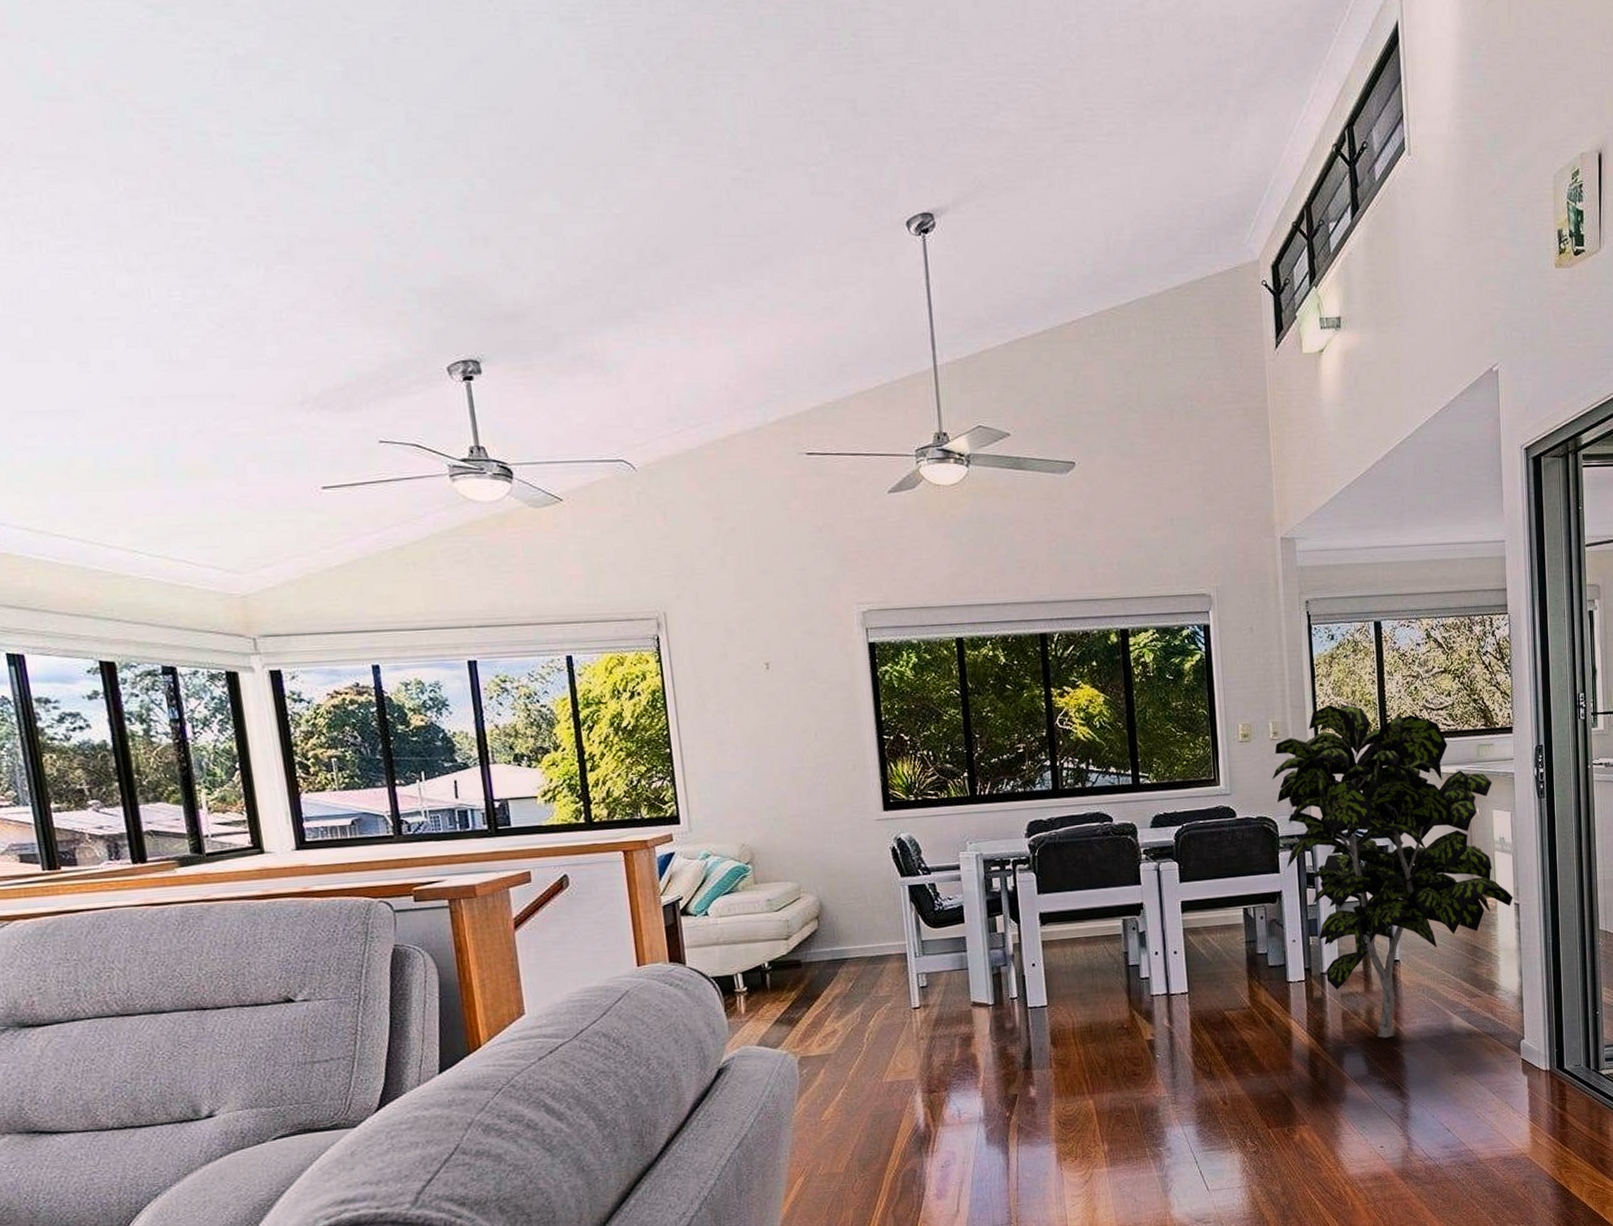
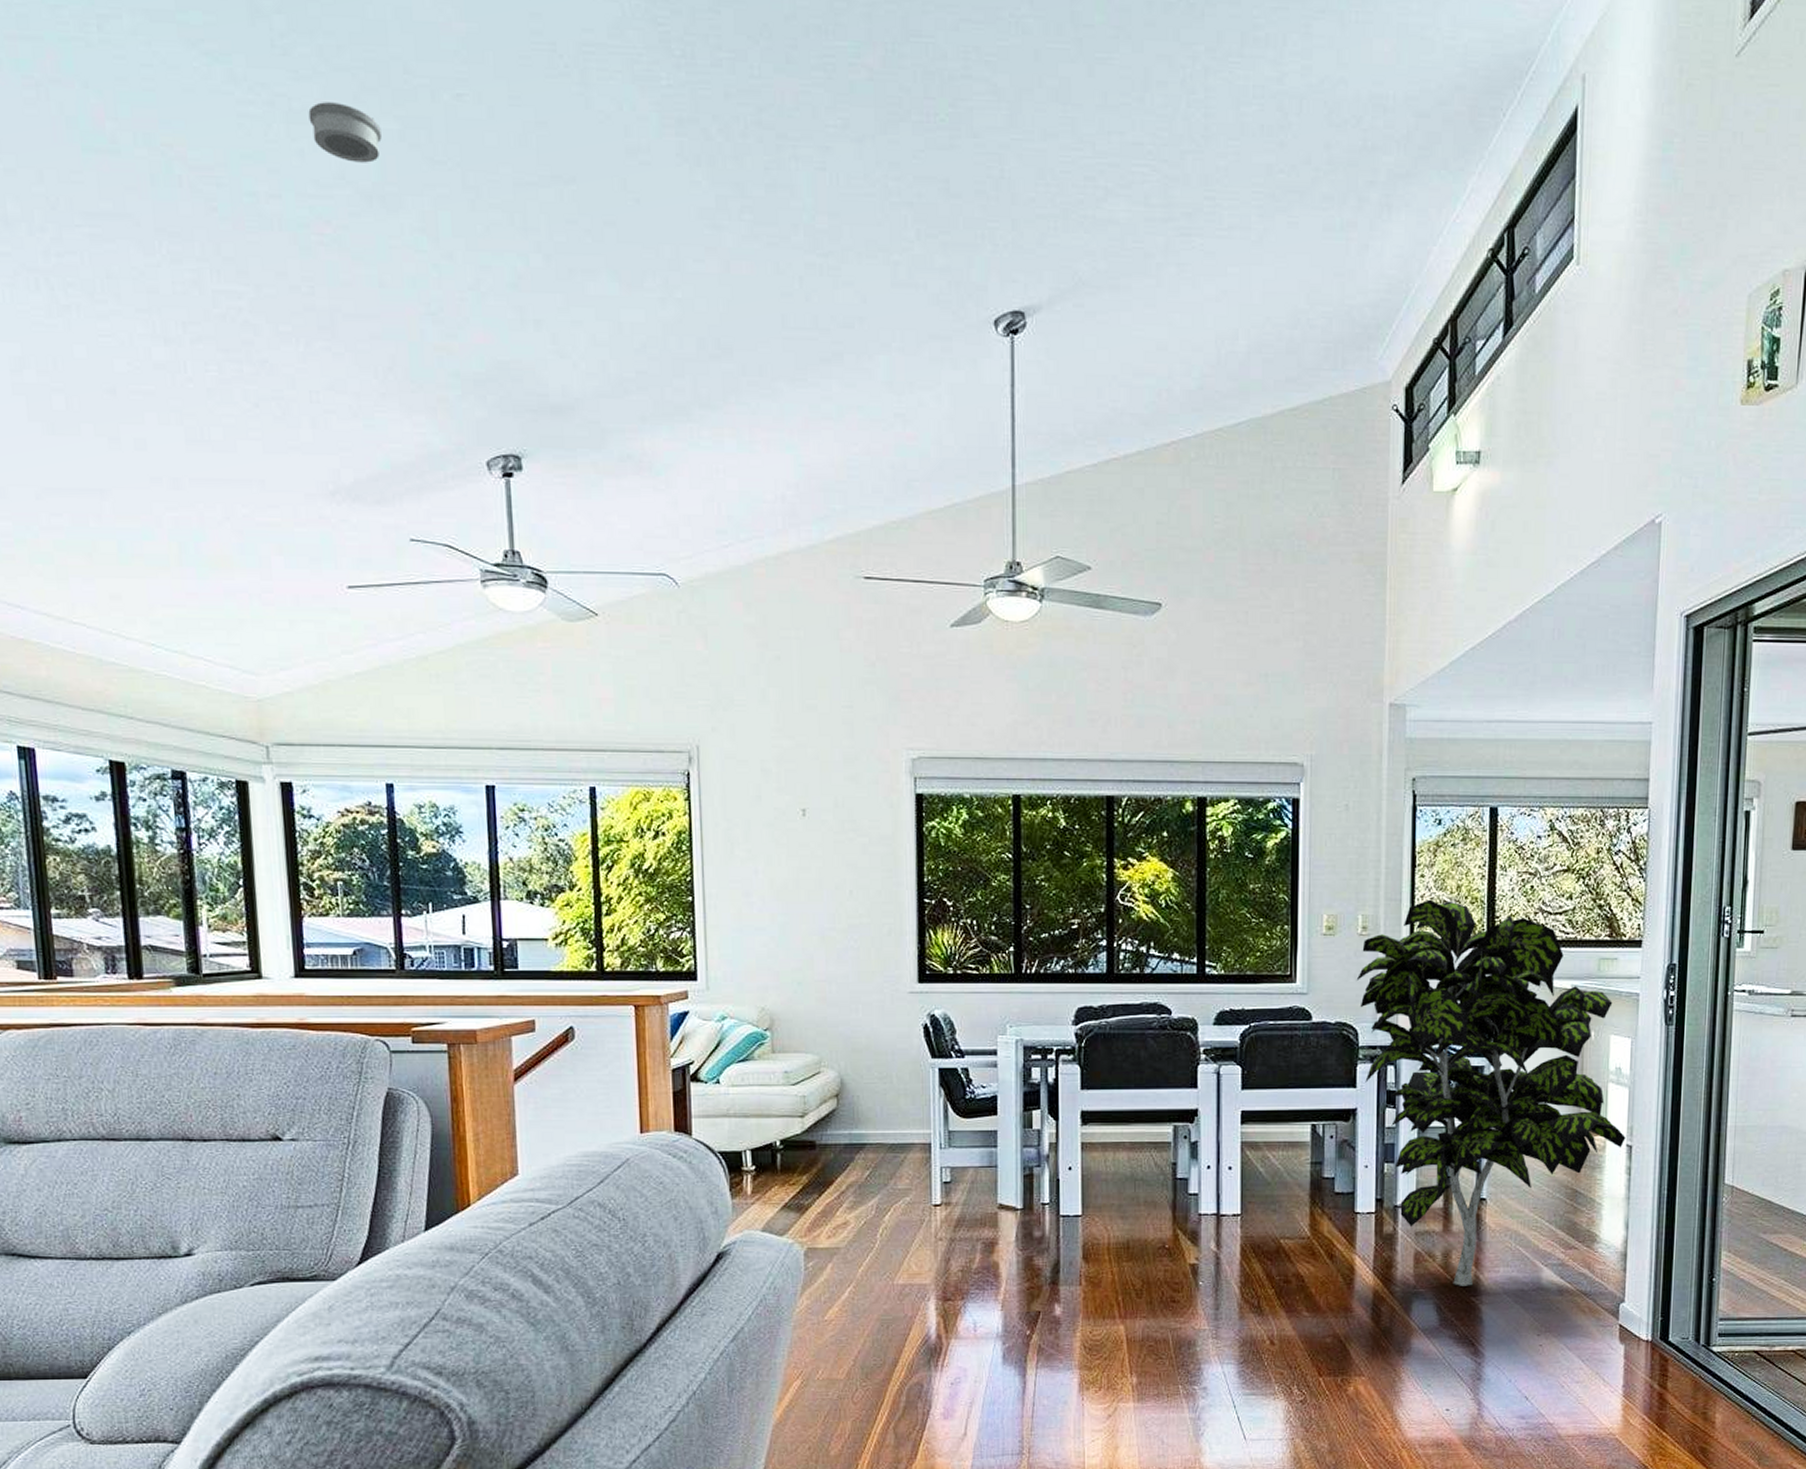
smoke detector: none [253,48,326,102] -> present [308,102,382,163]

